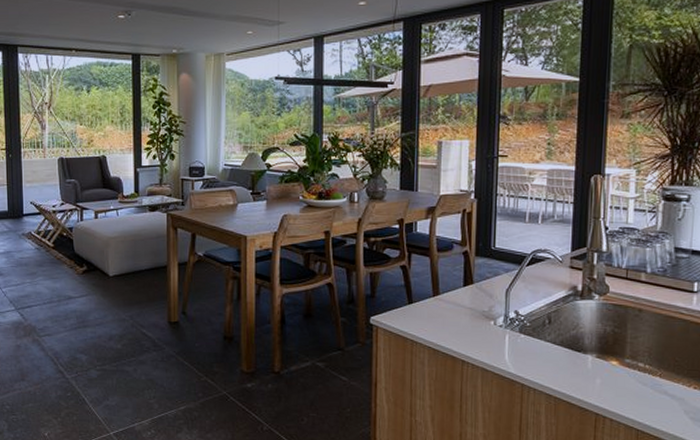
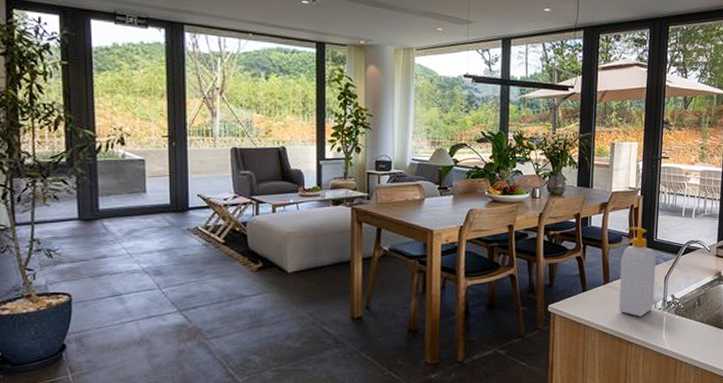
soap bottle: none [450,234,494,334] -> present [618,227,656,317]

